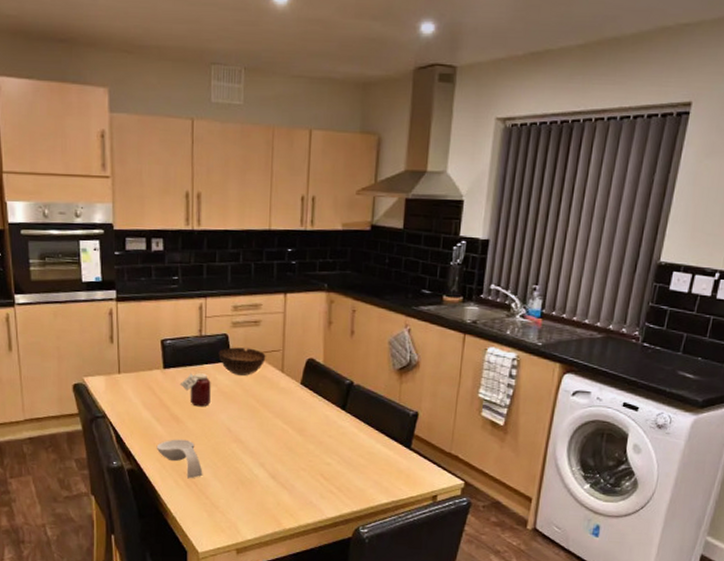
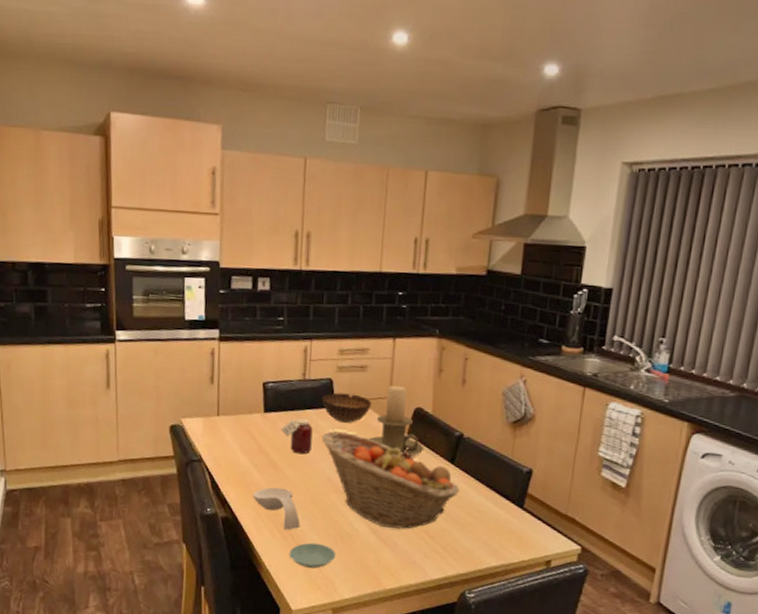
saucer: none [193,489,237,513] -> present [289,542,335,569]
fruit basket: none [220,384,351,473] -> present [322,431,459,529]
candle holder: none [265,338,317,405] -> present [369,385,425,456]

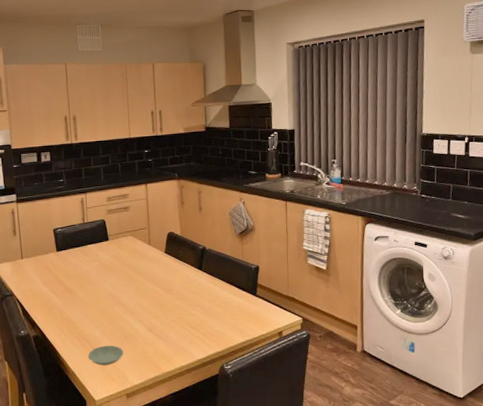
spoon rest: present [252,487,301,531] -> none [55,307,94,339]
jar: present [280,418,313,454] -> none [70,252,95,279]
bowl: present [322,392,372,424] -> none [99,228,136,252]
fruit basket: present [322,431,459,529] -> none [102,258,208,325]
candle holder: present [369,385,425,456] -> none [137,218,179,269]

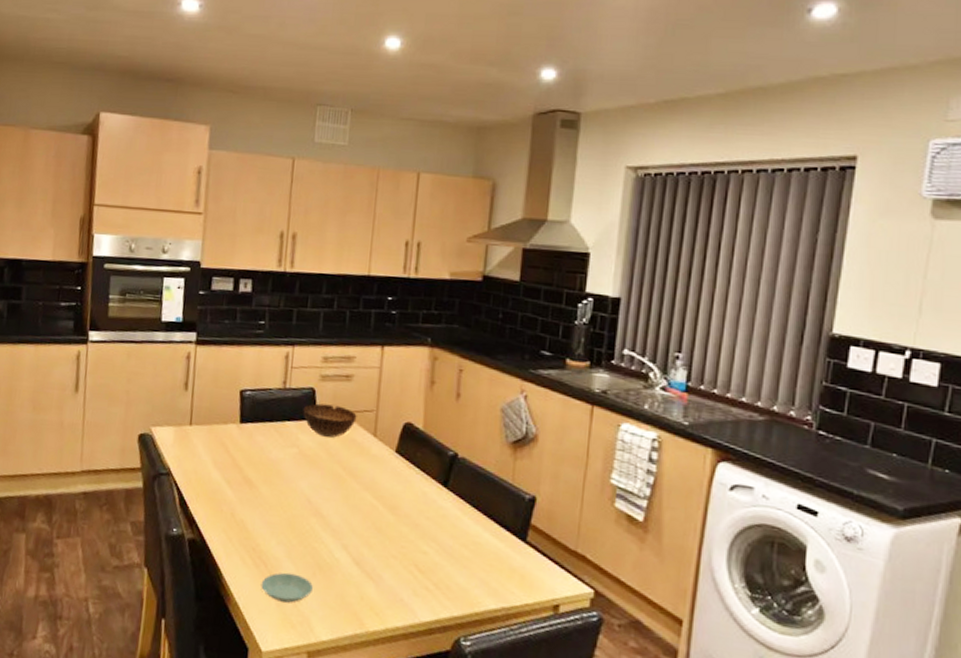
bowl: none [99,228,136,252] -> present [303,403,357,438]

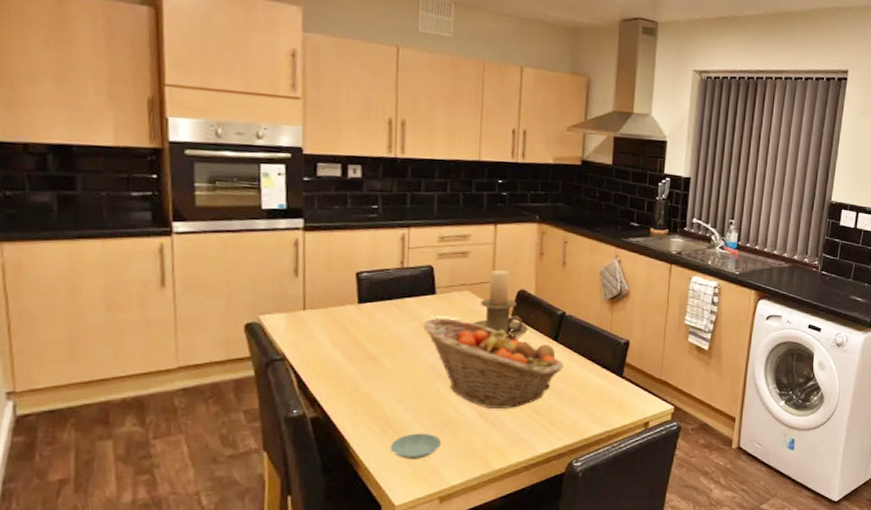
fruit basket: none [301,445,453,561] -> present [423,318,563,409]
bowl: present [303,403,357,438] -> none [422,279,475,310]
candle holder: none [353,397,414,477] -> present [473,269,529,337]

